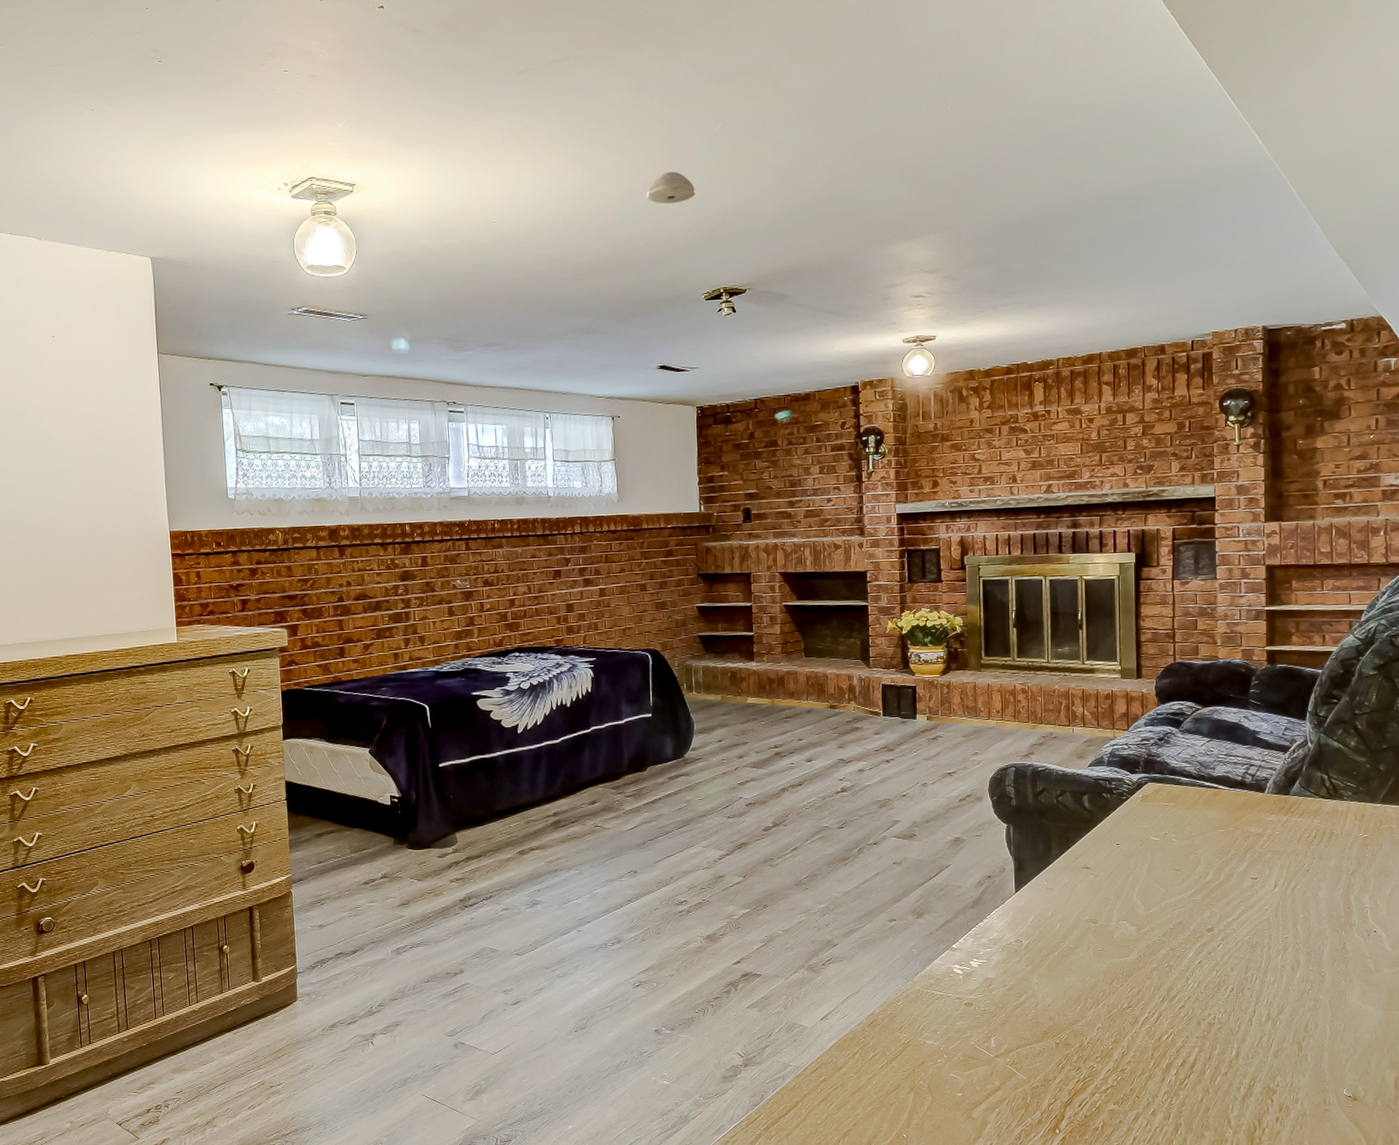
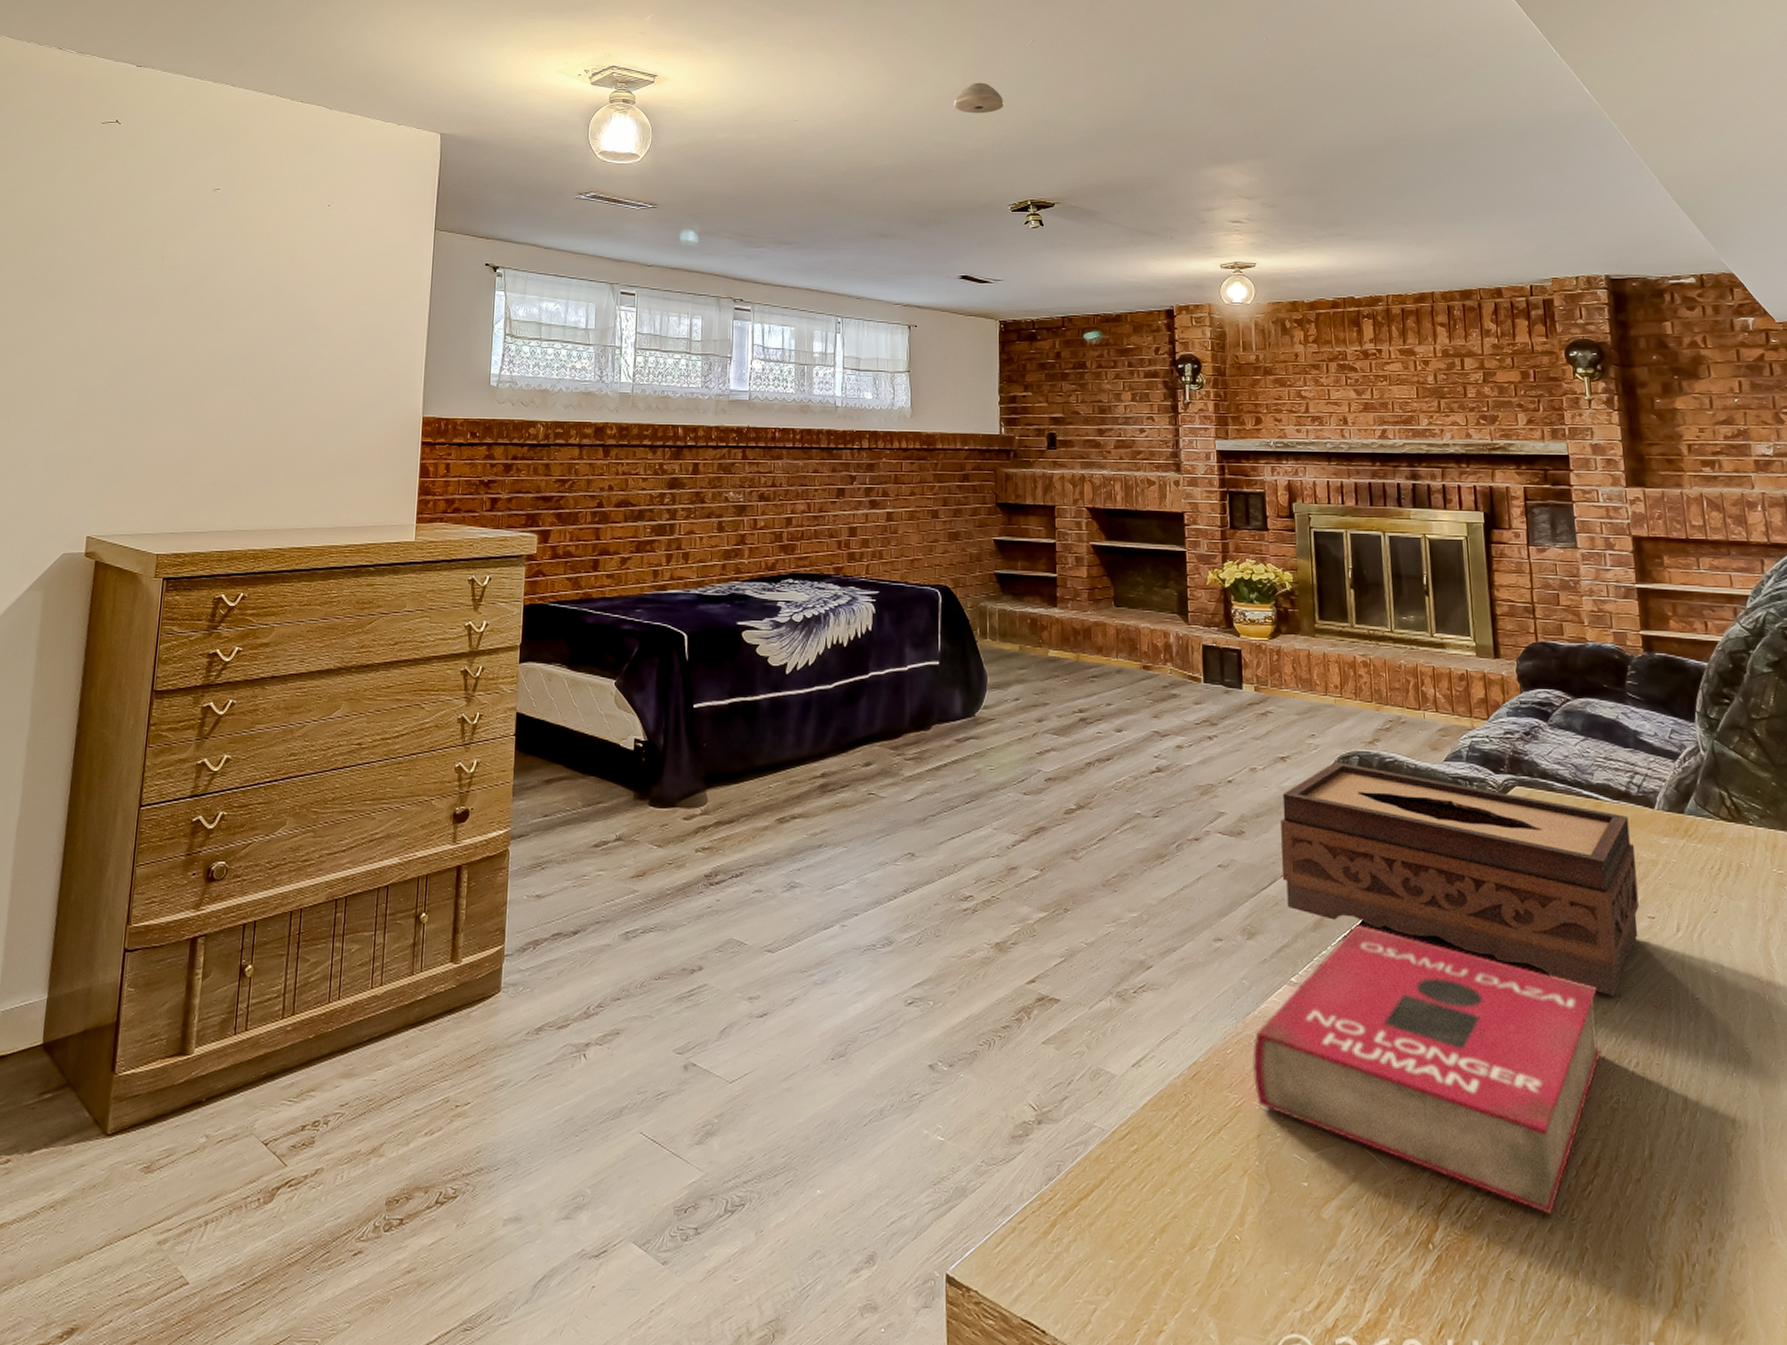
book: none [918,900,1204,1102] -> present [1252,923,1601,1214]
tissue box: none [946,773,1245,940] -> present [1281,762,1639,996]

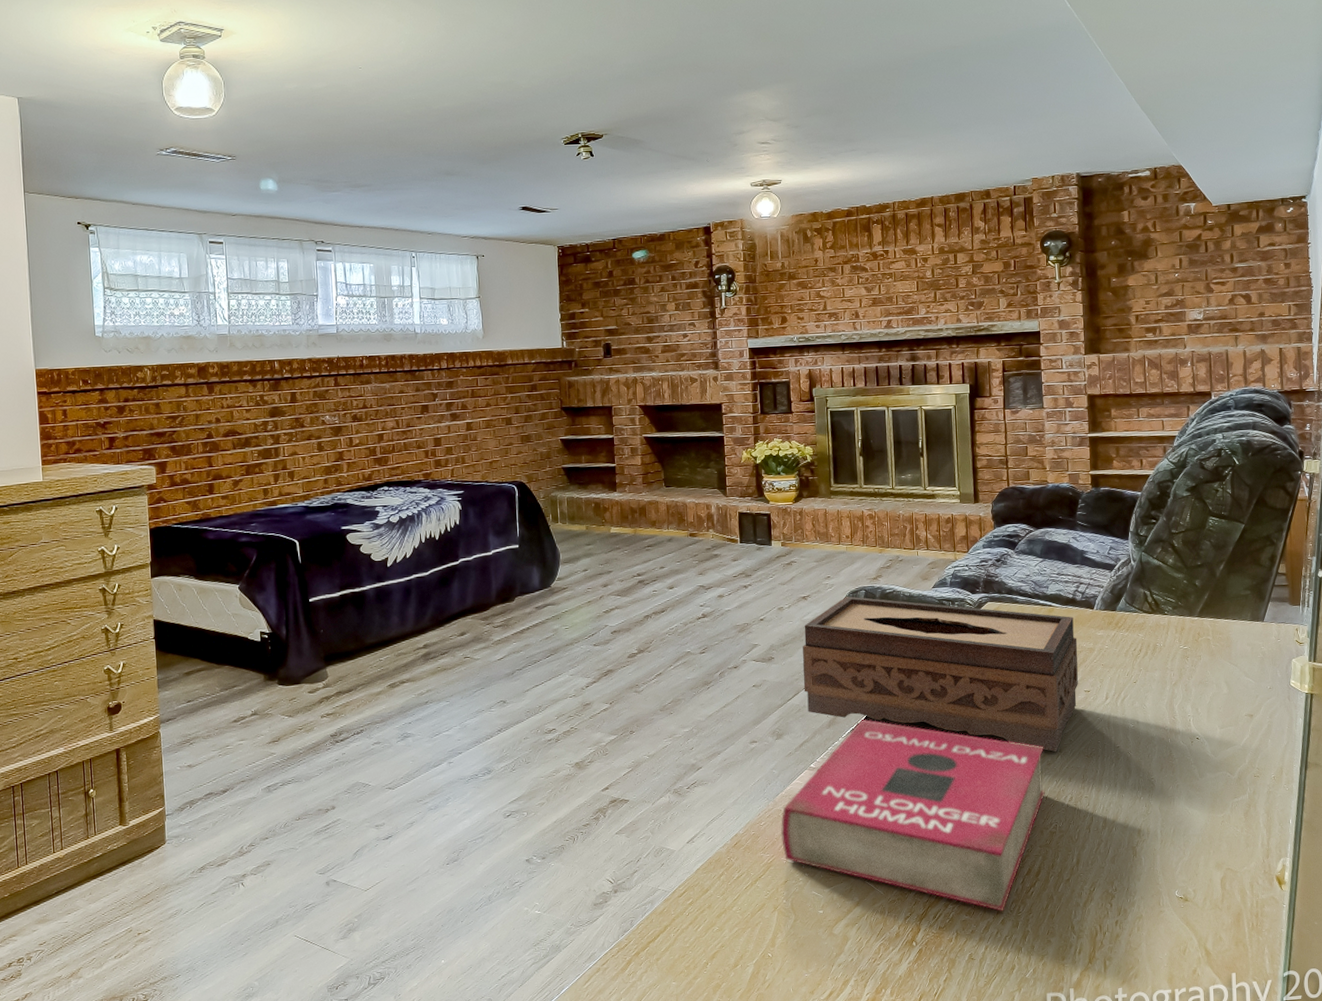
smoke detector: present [953,82,1005,114] -> none [507,22,554,53]

